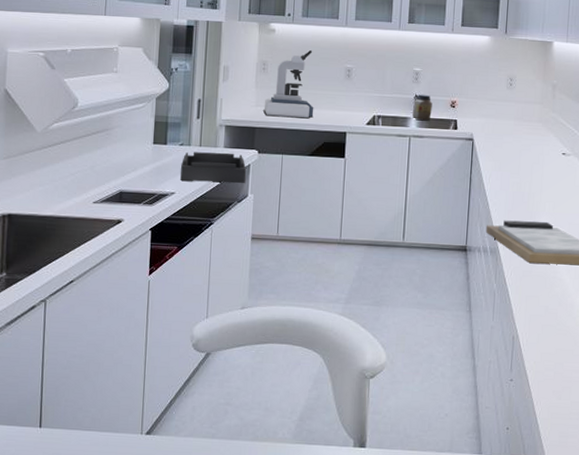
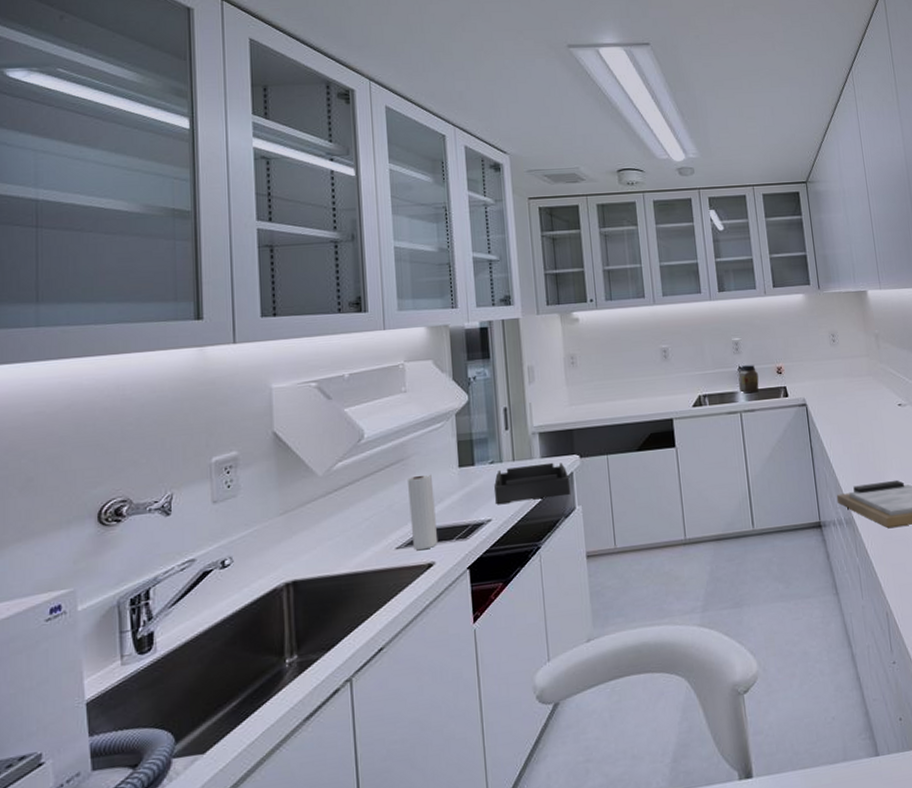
paper towel roll: none [107,145,130,208] -> present [406,474,439,551]
microscope: present [263,50,314,119] -> none [578,336,635,415]

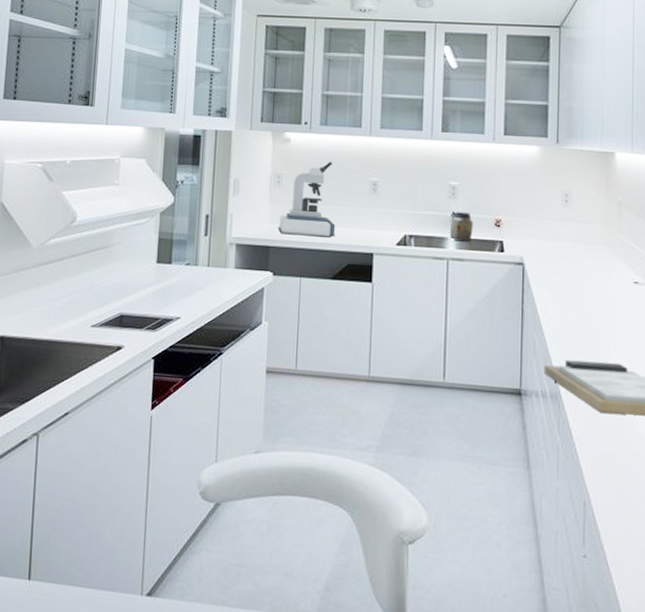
paper towel roll: present [406,474,439,551] -> none [106,264,132,333]
storage tray: present [494,462,571,504] -> none [186,272,260,310]
microscope: none [578,336,635,415] -> present [278,162,336,238]

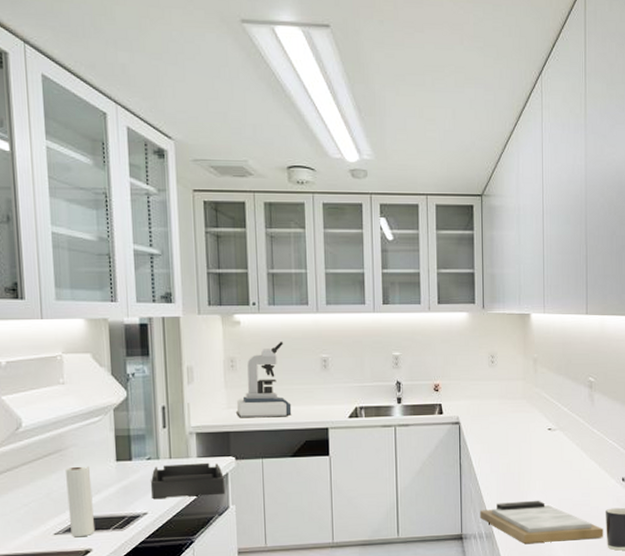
paper towel roll: none [106,264,132,333] -> present [64,466,96,538]
storage tray: none [186,272,260,310] -> present [151,462,226,498]
jar: present [450,211,473,242] -> none [396,379,415,408]

